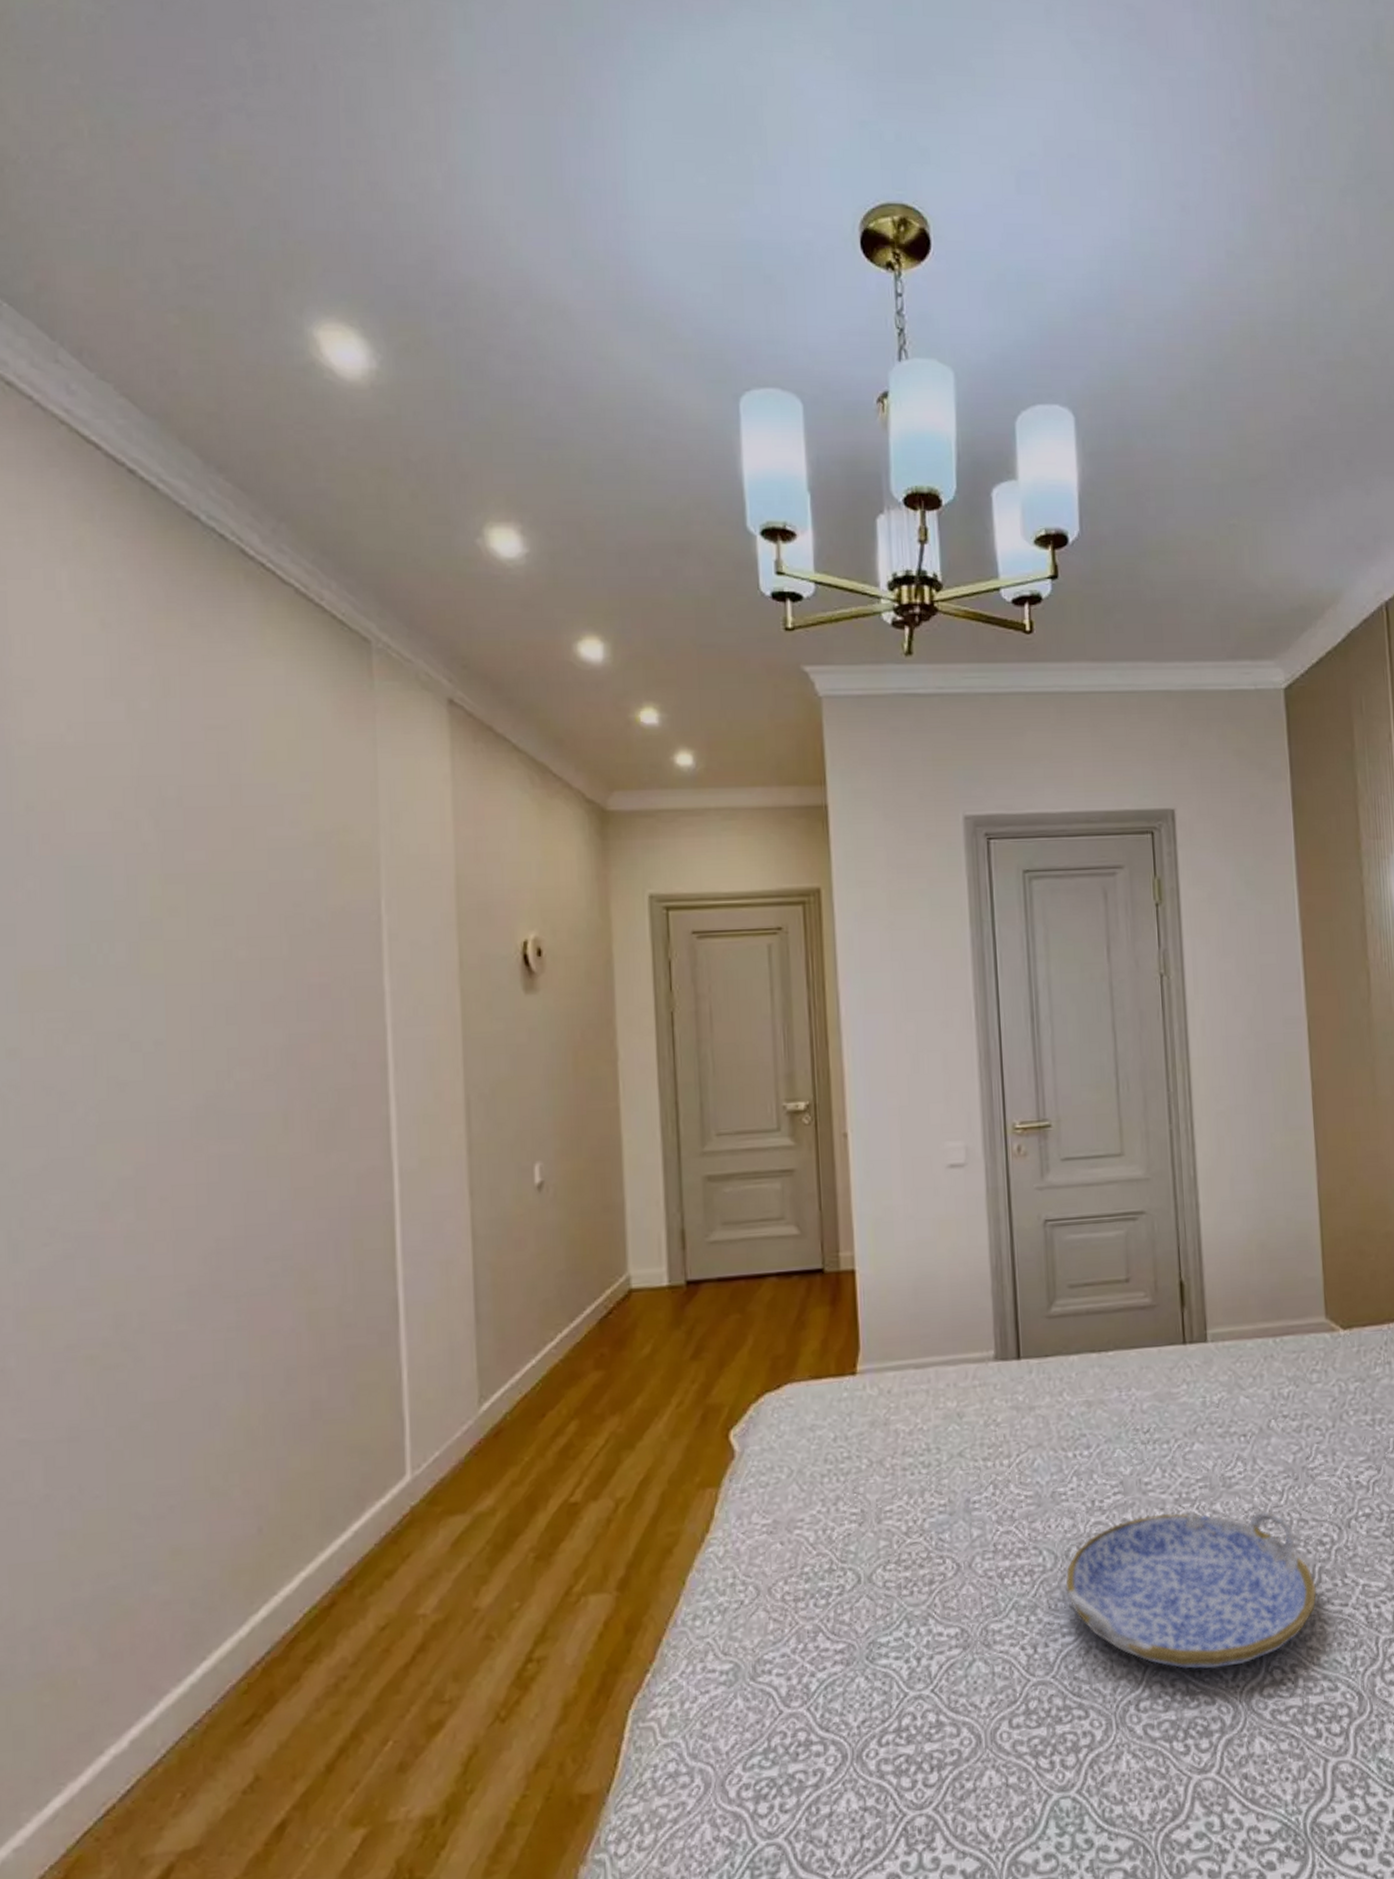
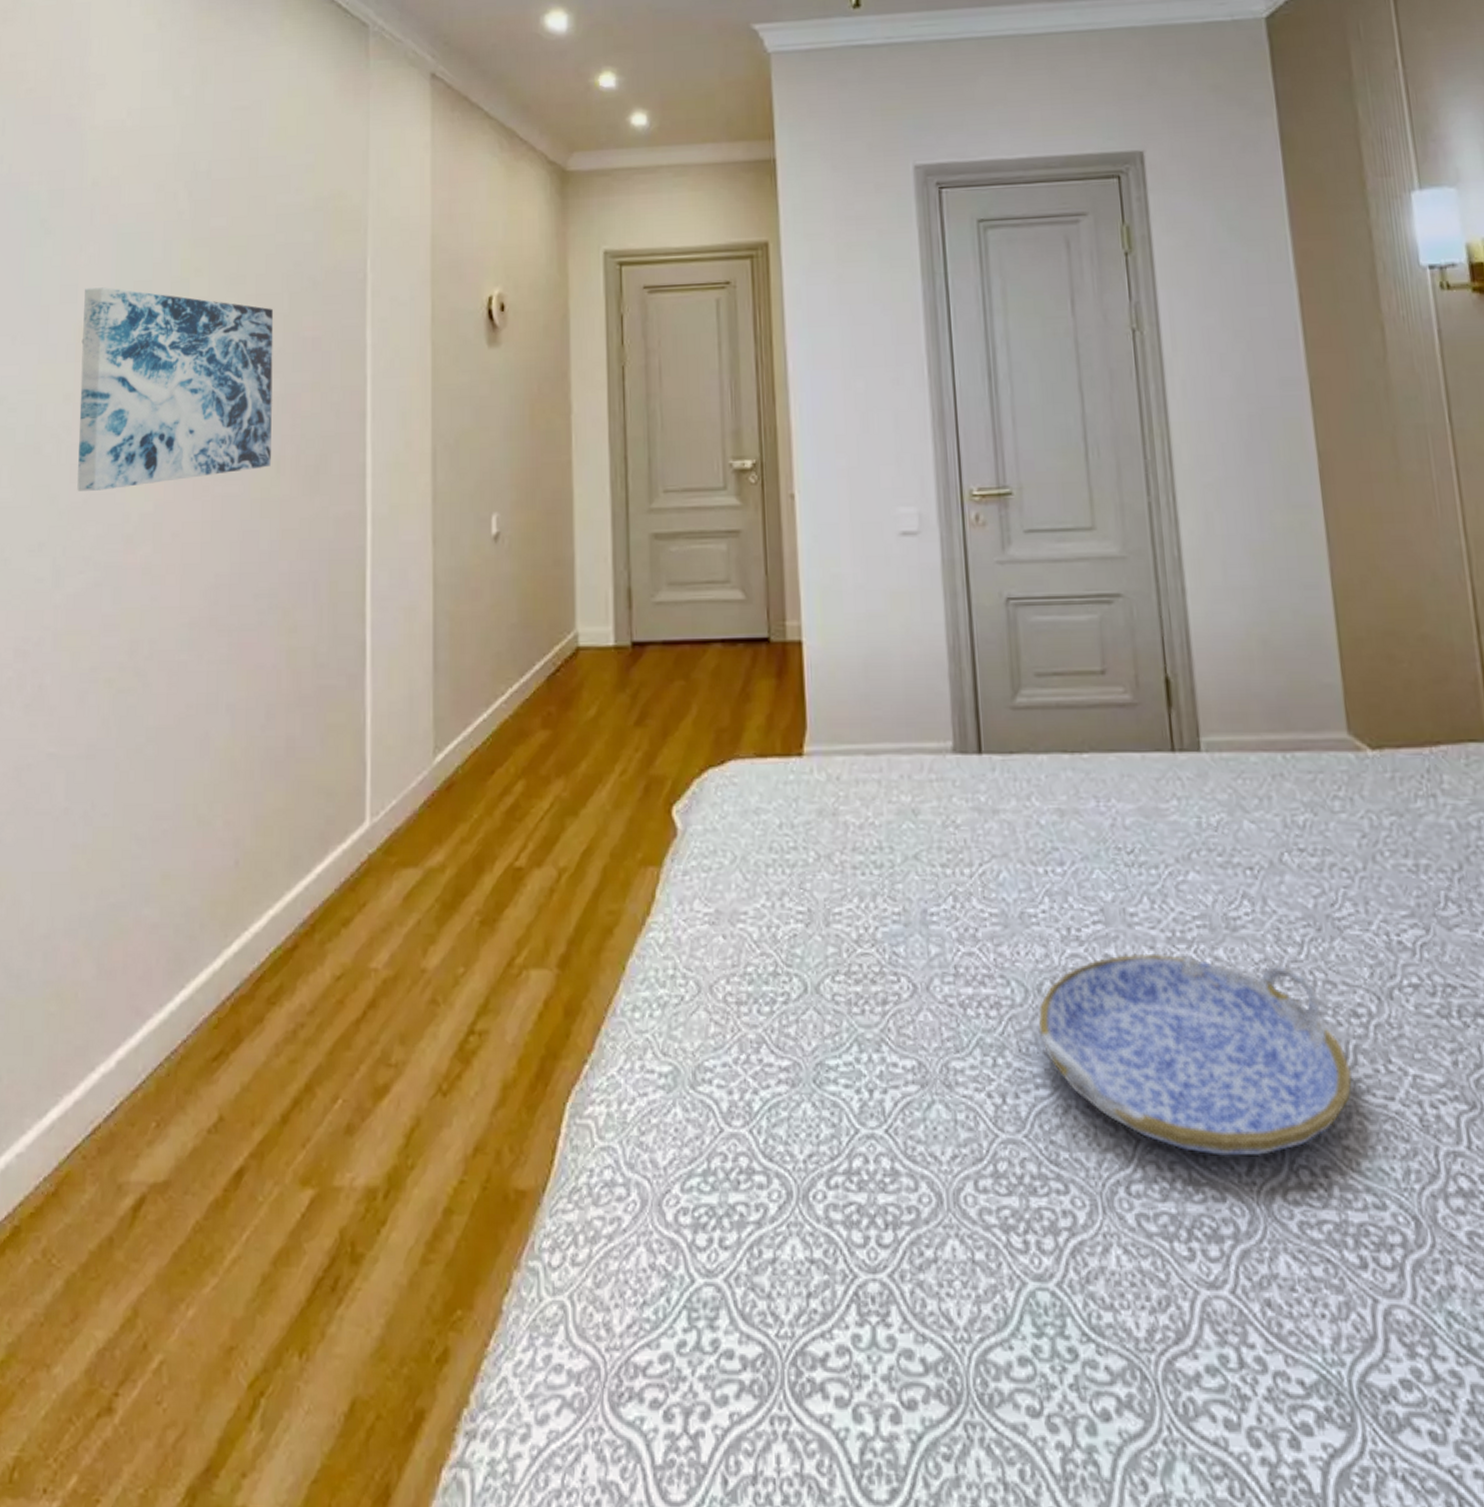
wall art: none [25,928,277,1157] -> present [77,287,274,491]

